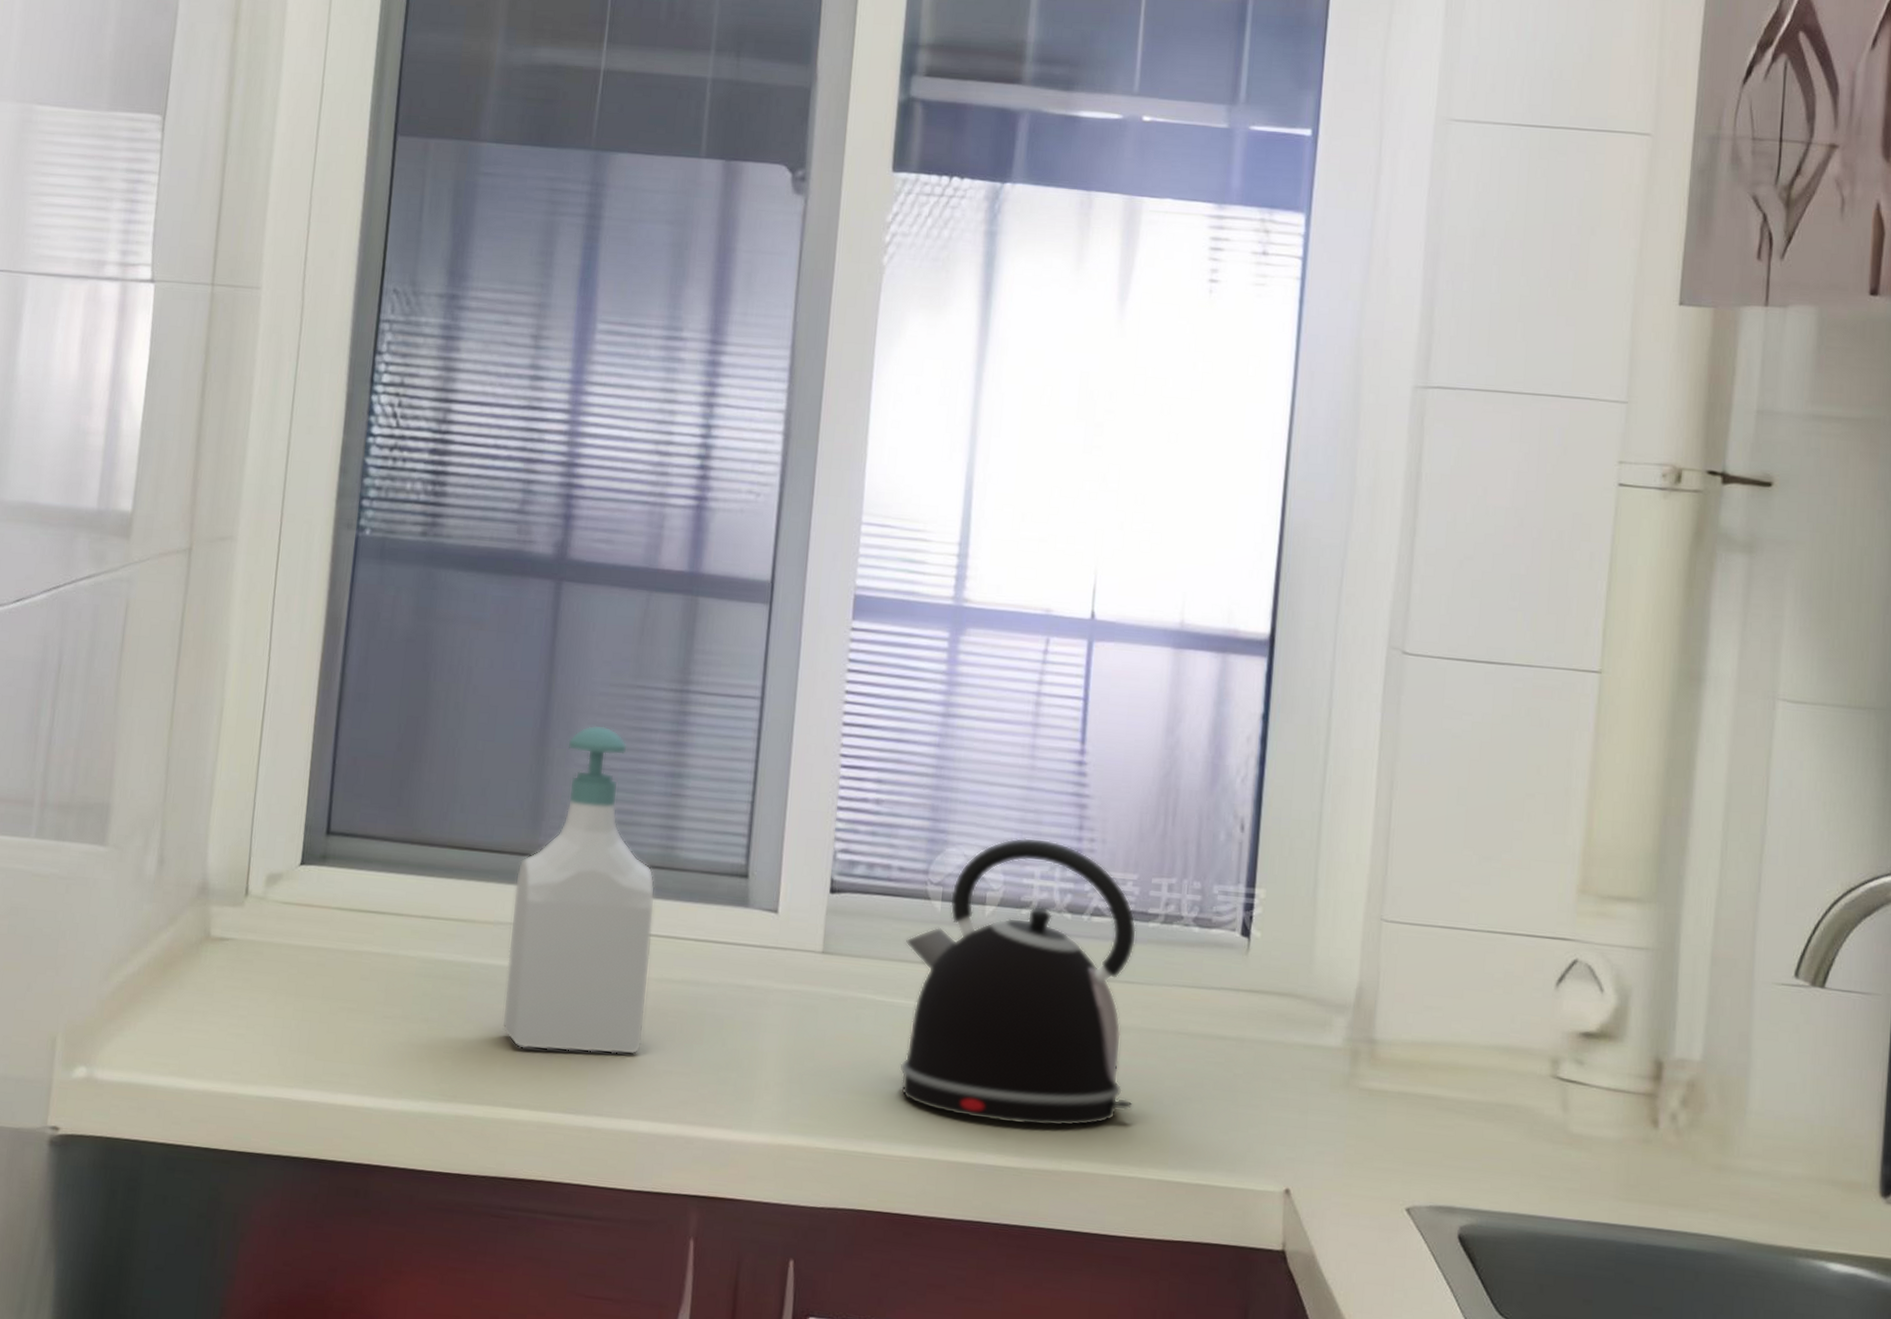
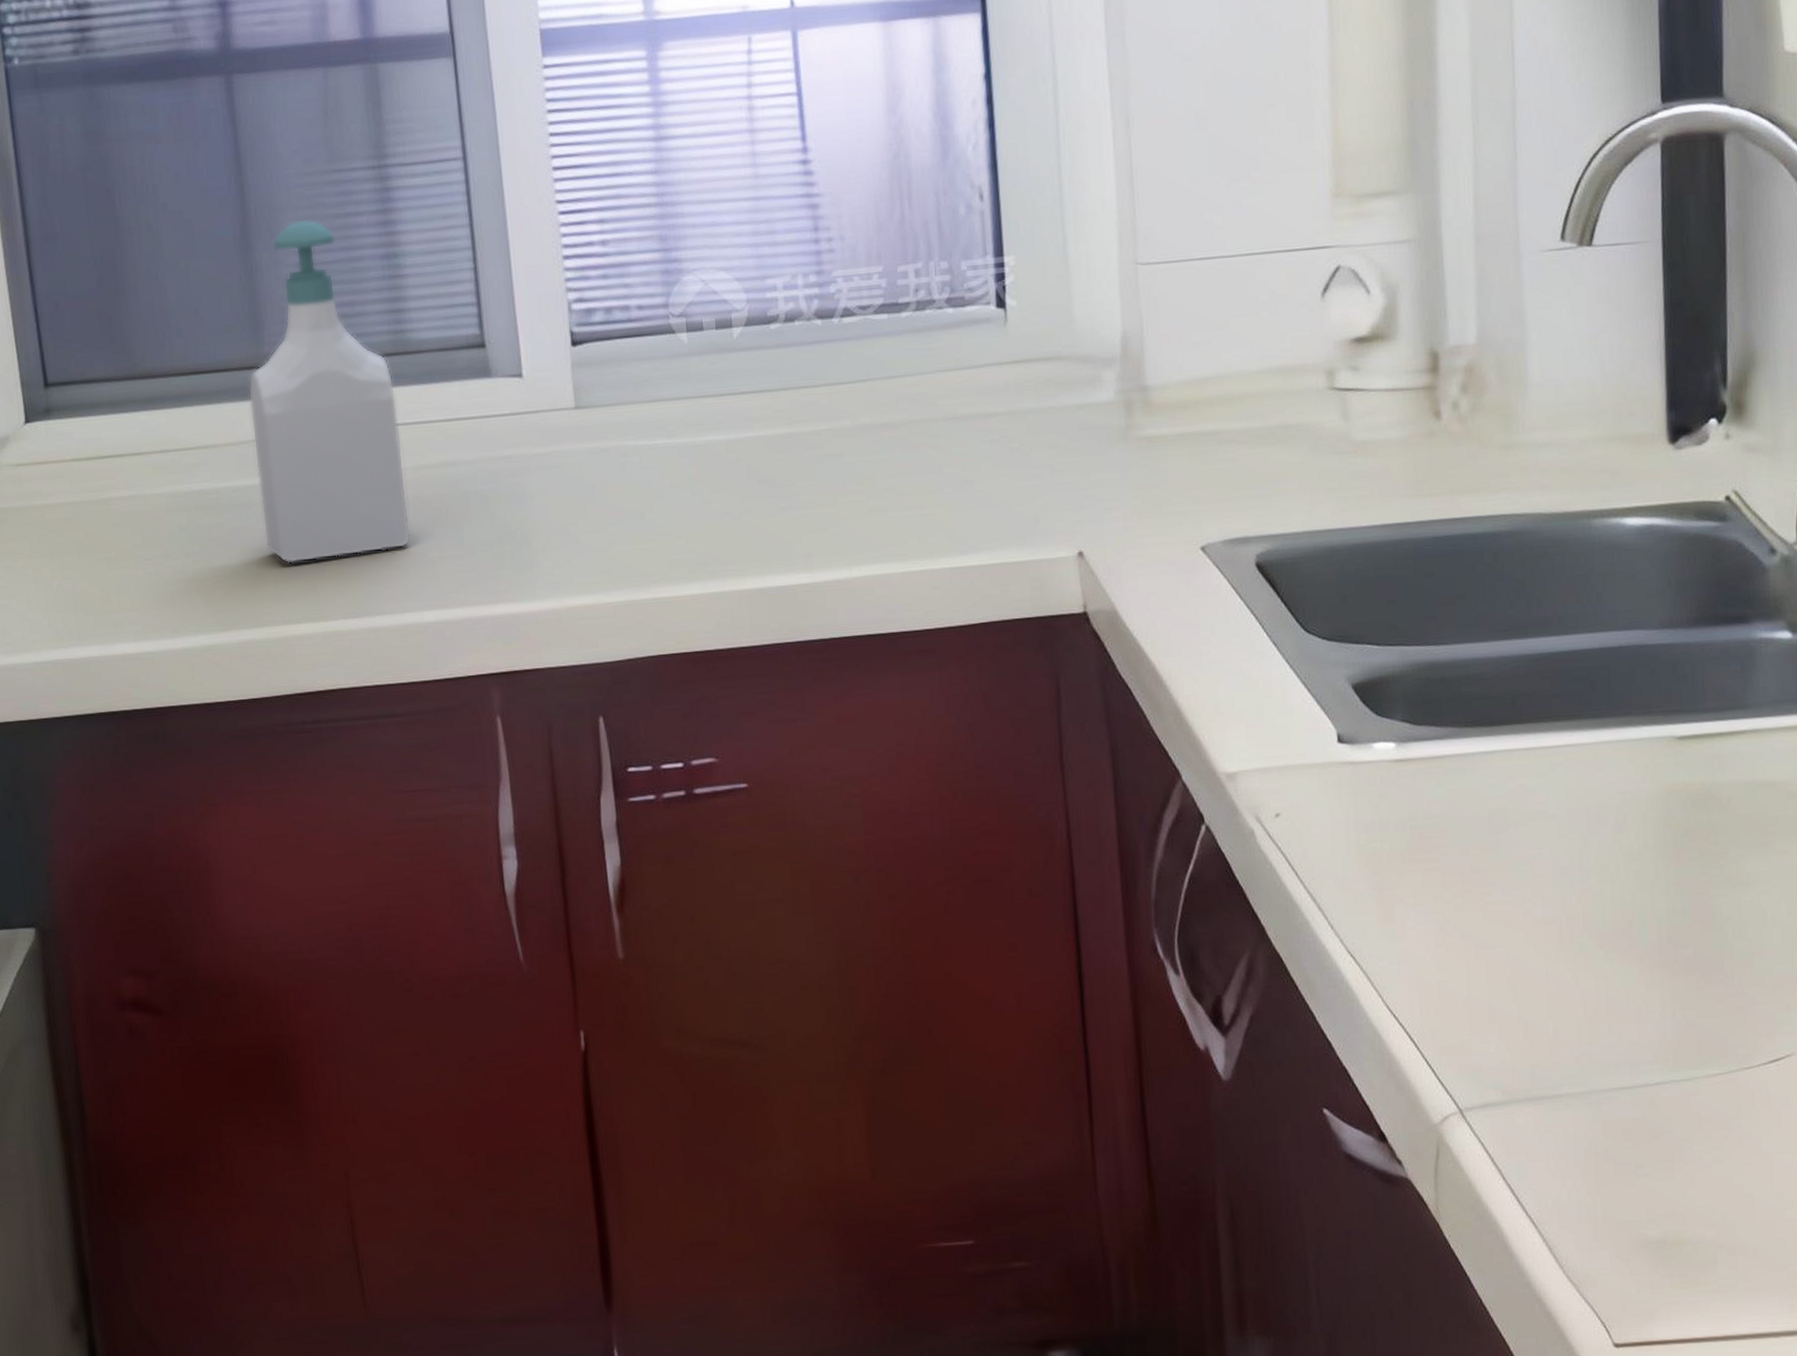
kettle: present [899,837,1137,1127] -> none [658,247,914,544]

